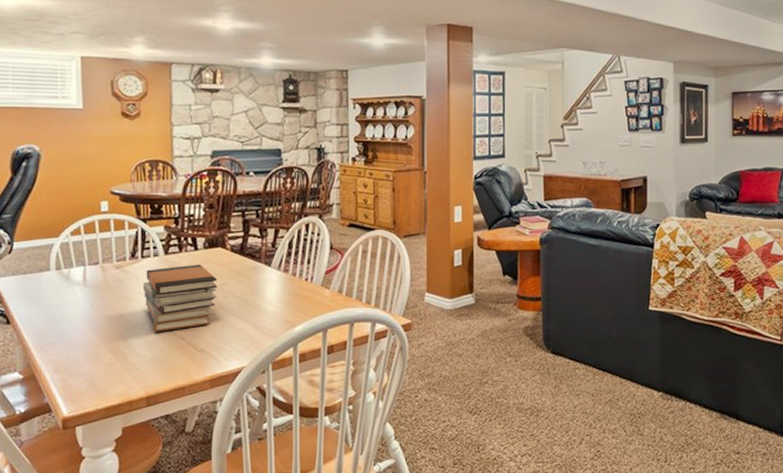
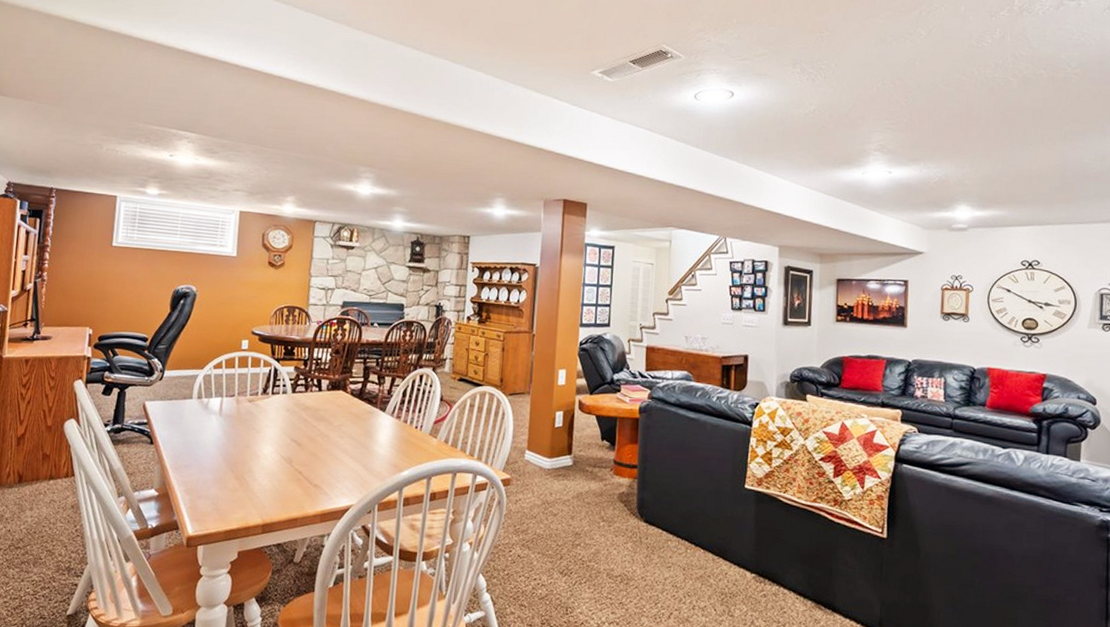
book stack: present [143,264,218,332] -> none [270,404,337,464]

